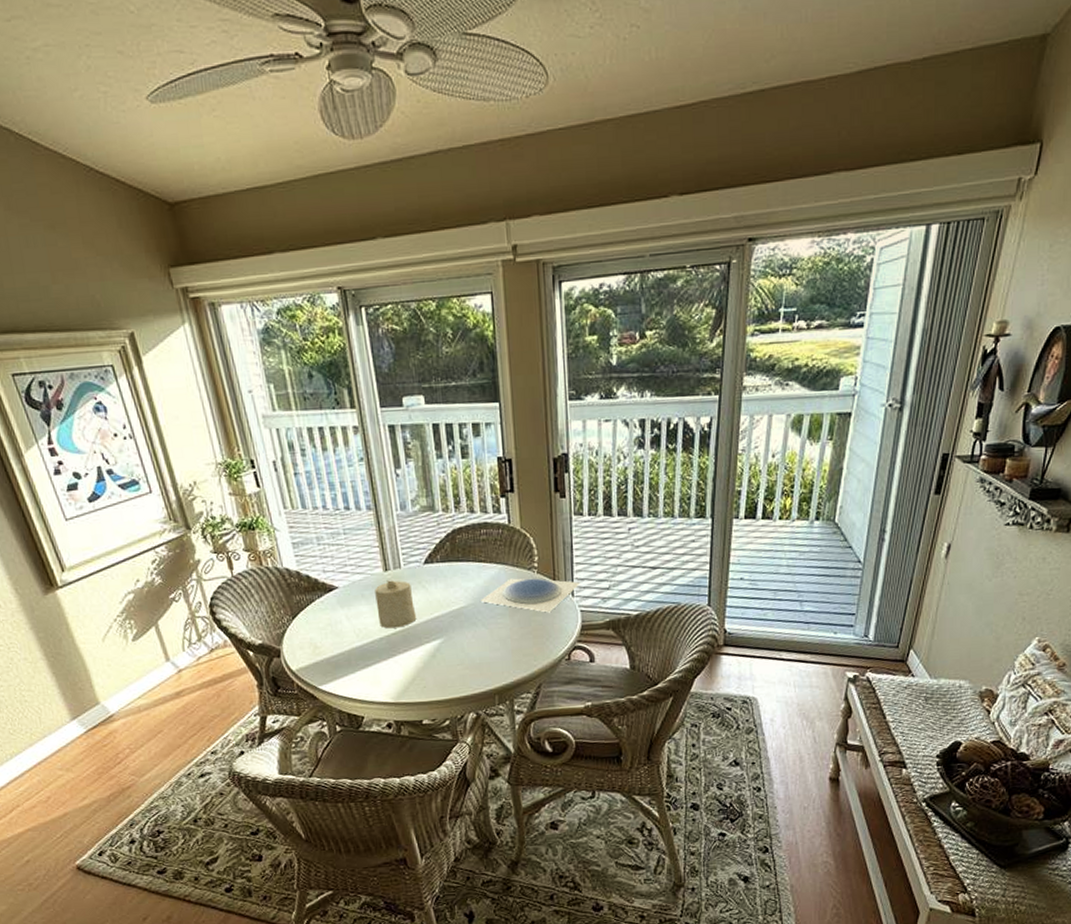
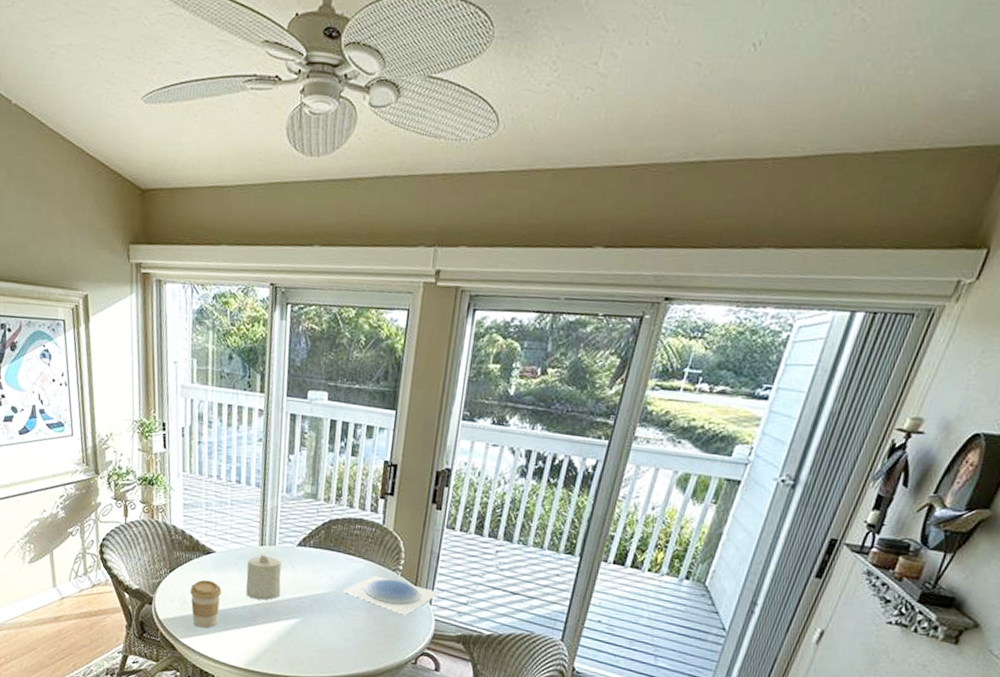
coffee cup: none [319,618,356,671] -> present [190,579,222,629]

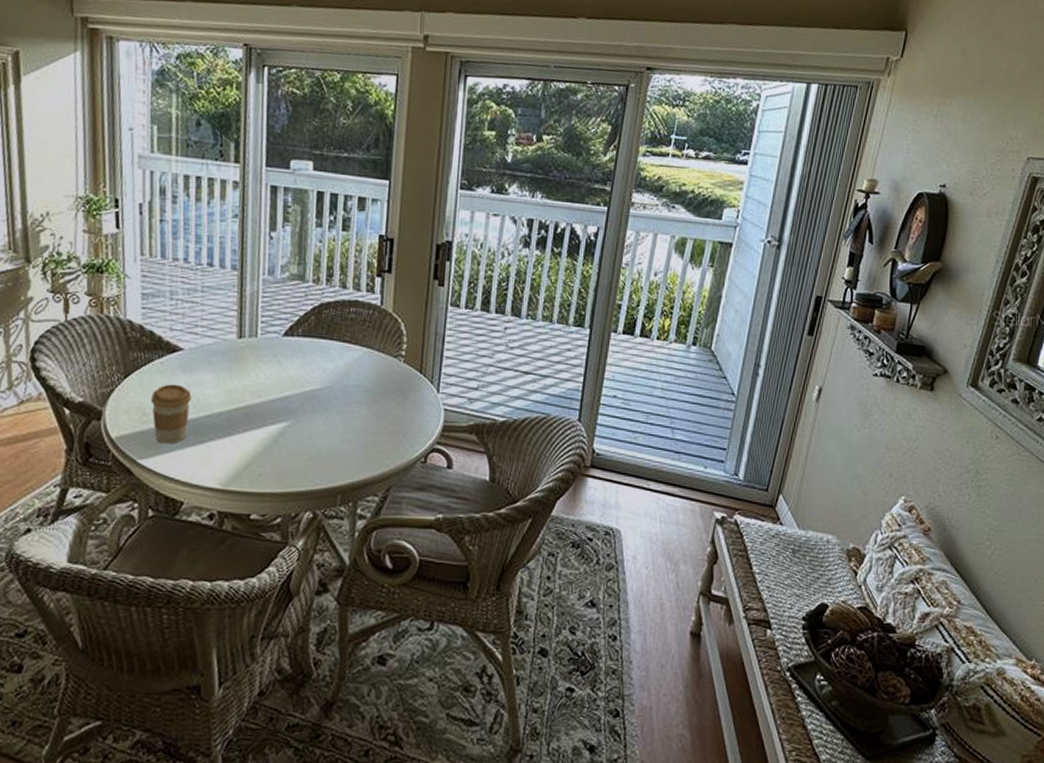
candle: present [246,554,282,600] -> none [221,349,265,403]
plate: present [342,575,440,615] -> none [337,364,448,407]

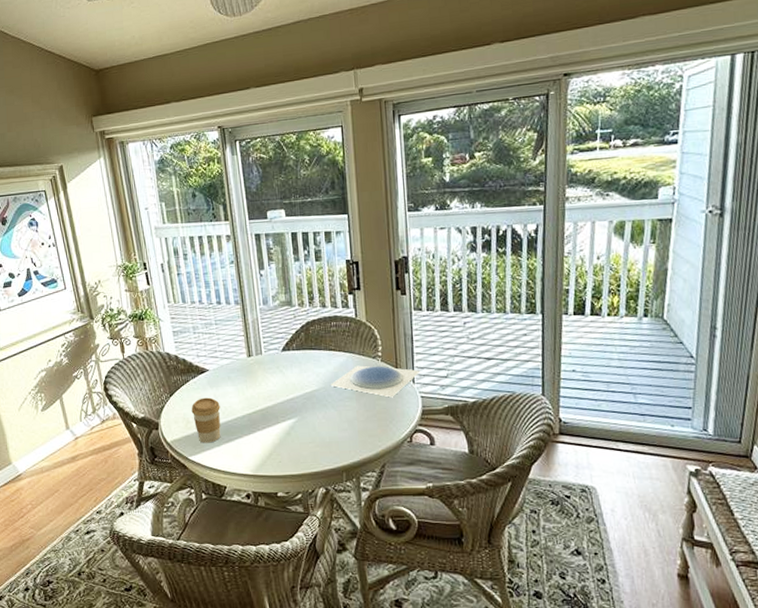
plate: none [337,364,448,407] -> present [330,365,421,398]

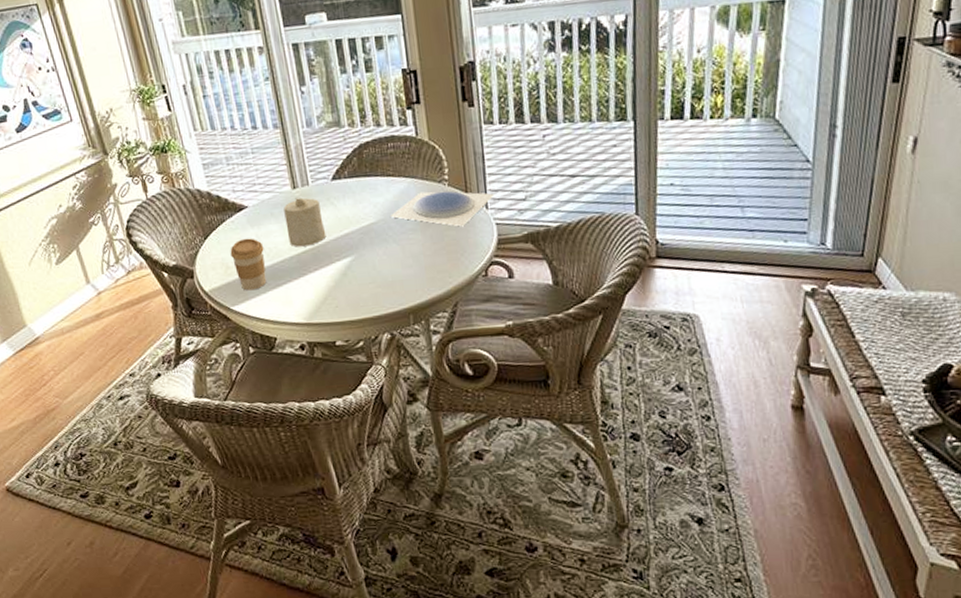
candle: none [239,365,275,408] -> present [283,197,327,247]

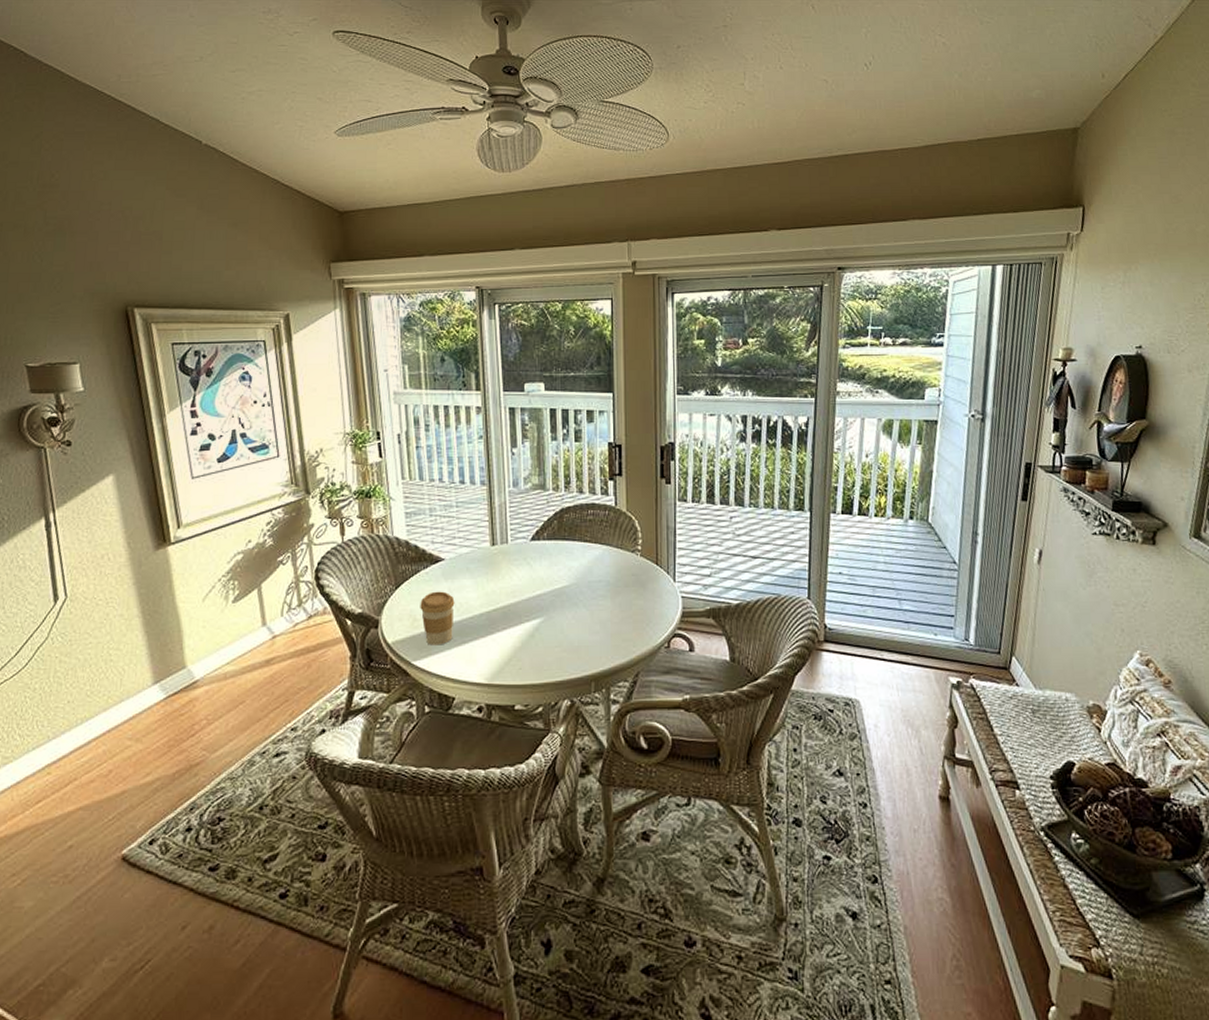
candle: present [283,197,327,247] -> none [480,555,519,604]
plate: present [389,191,495,227] -> none [582,560,682,597]

